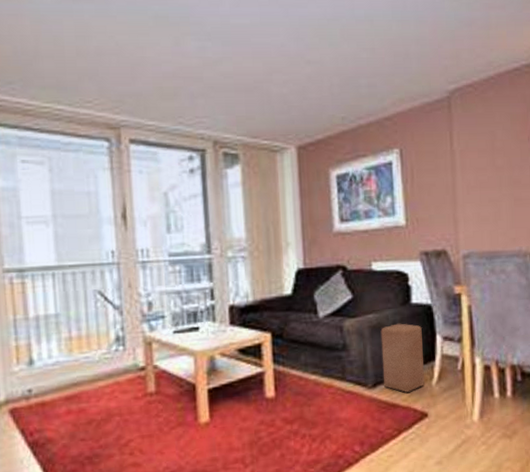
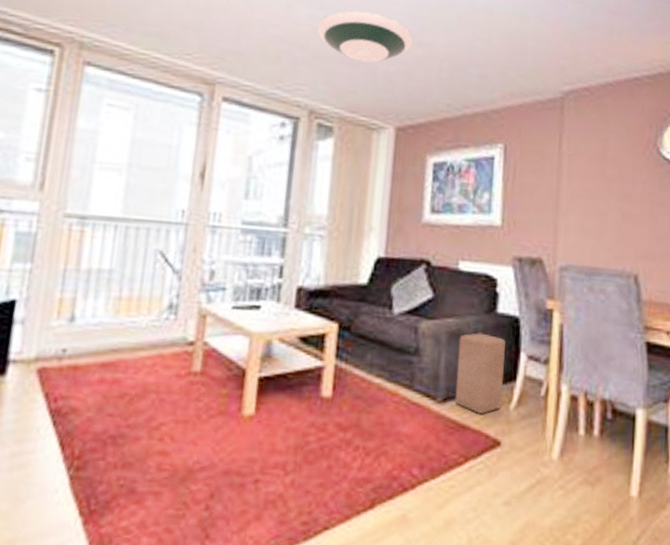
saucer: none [207,37,301,87] -> present [316,10,413,63]

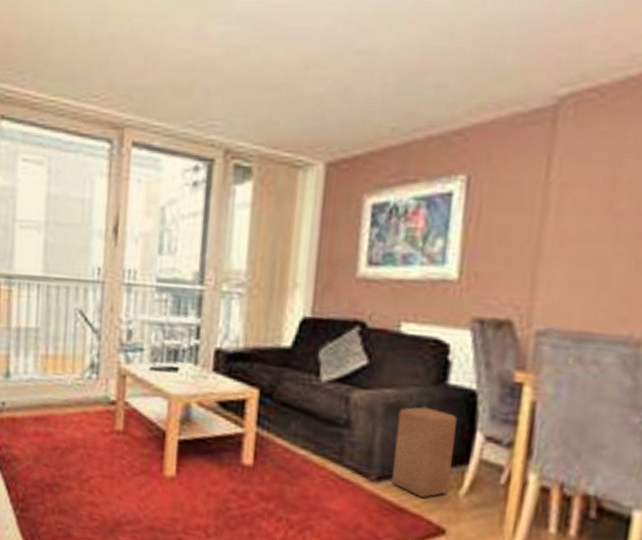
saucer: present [316,10,413,63] -> none [232,19,349,84]

